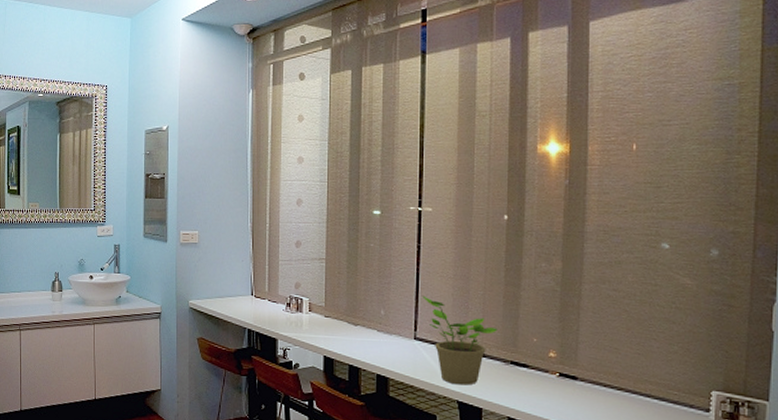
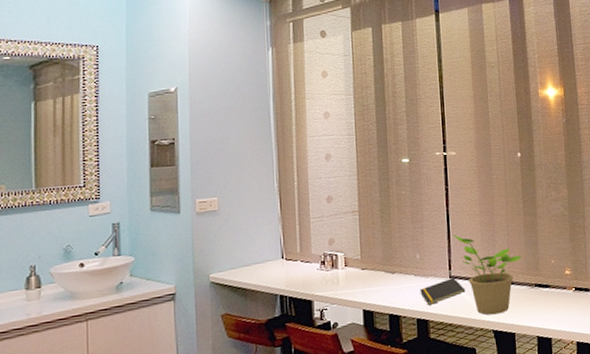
notepad: none [382,340,431,363] -> present [420,278,466,305]

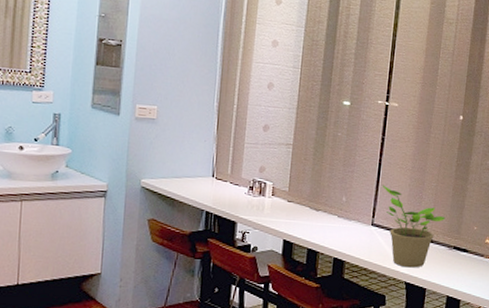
notepad: present [420,278,466,305] -> none [341,226,385,247]

